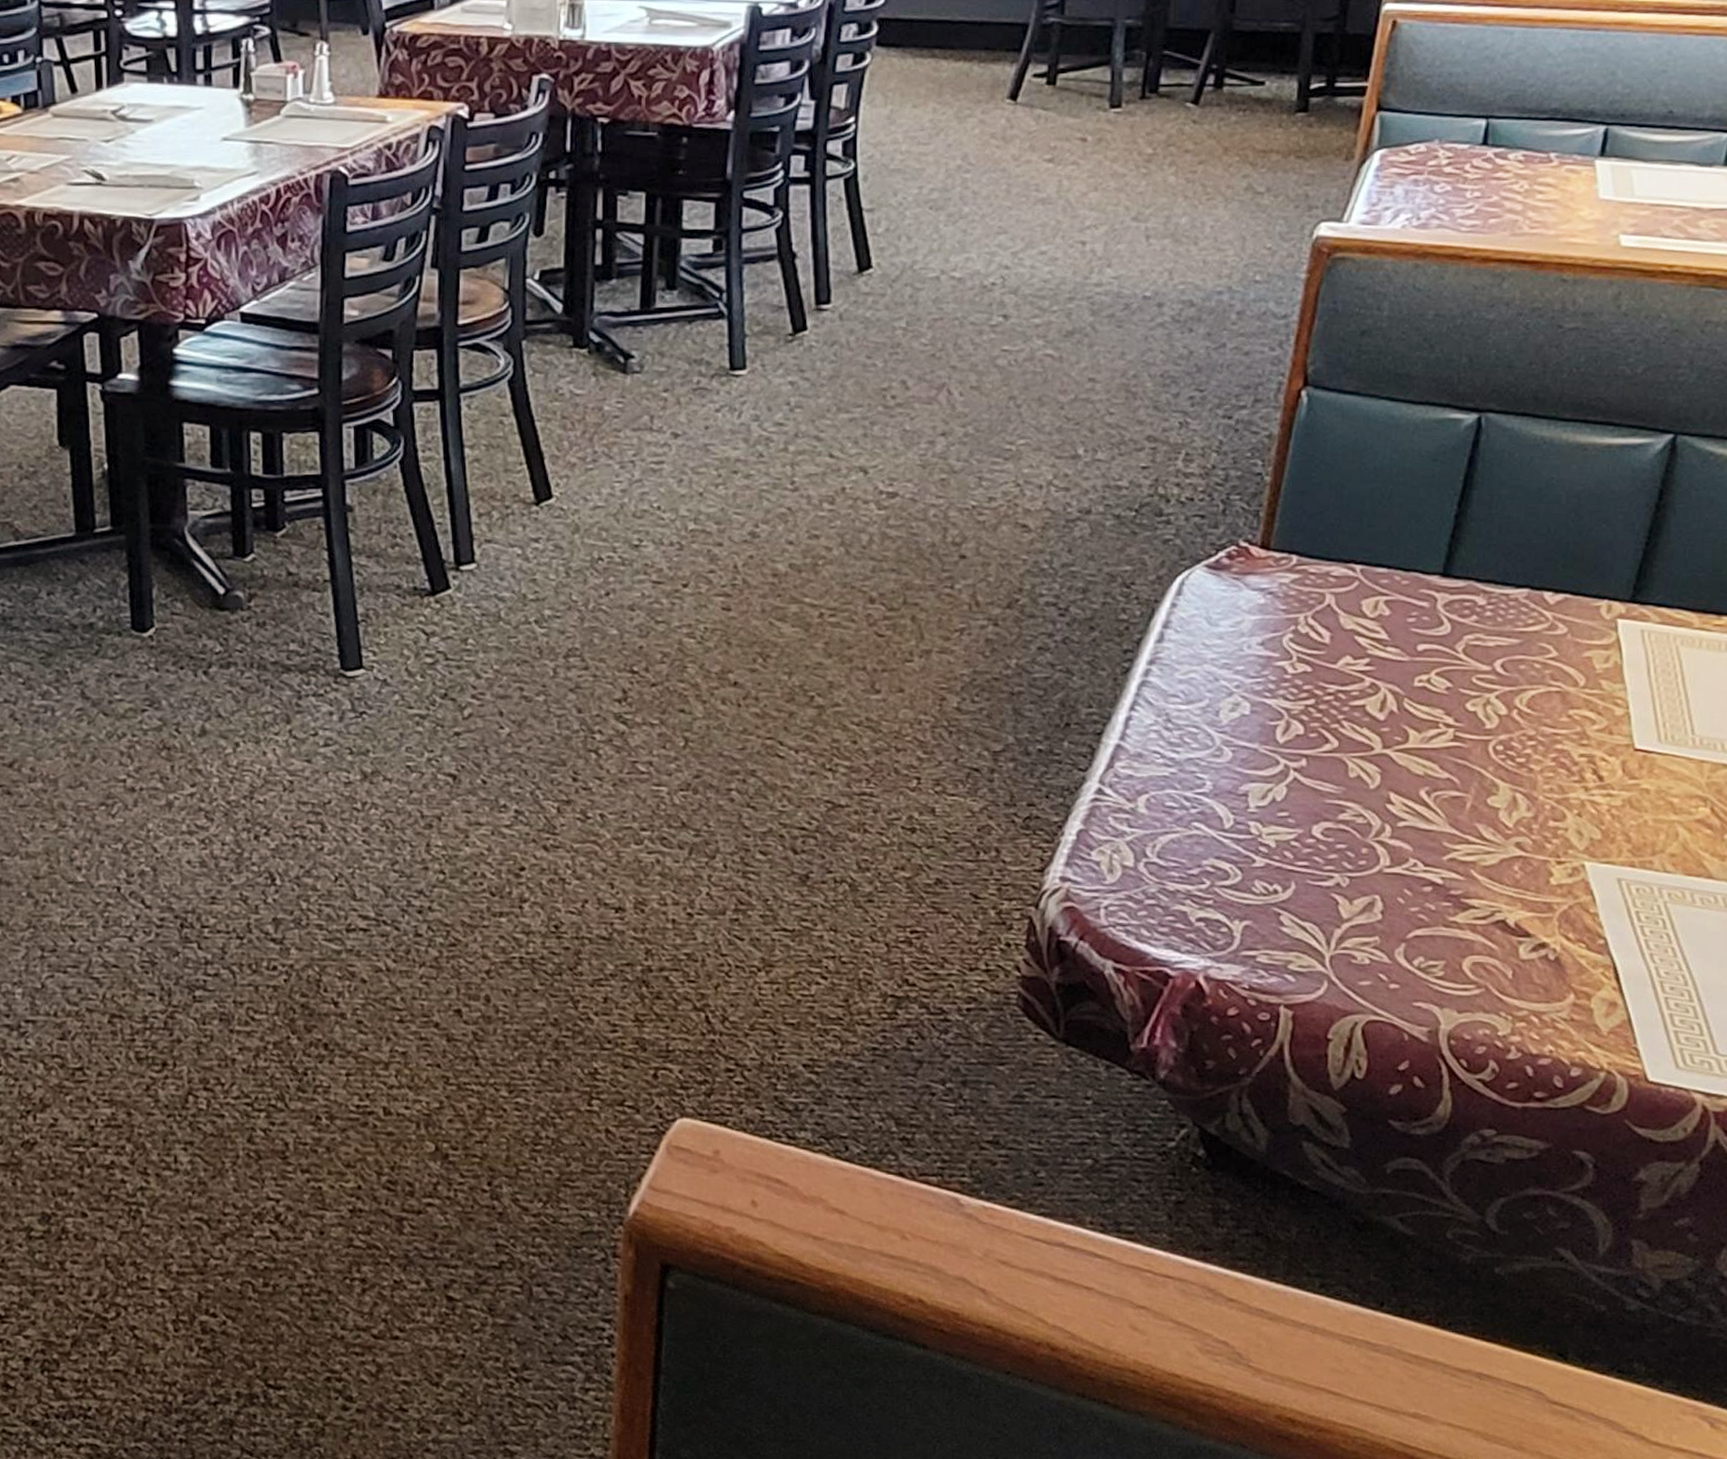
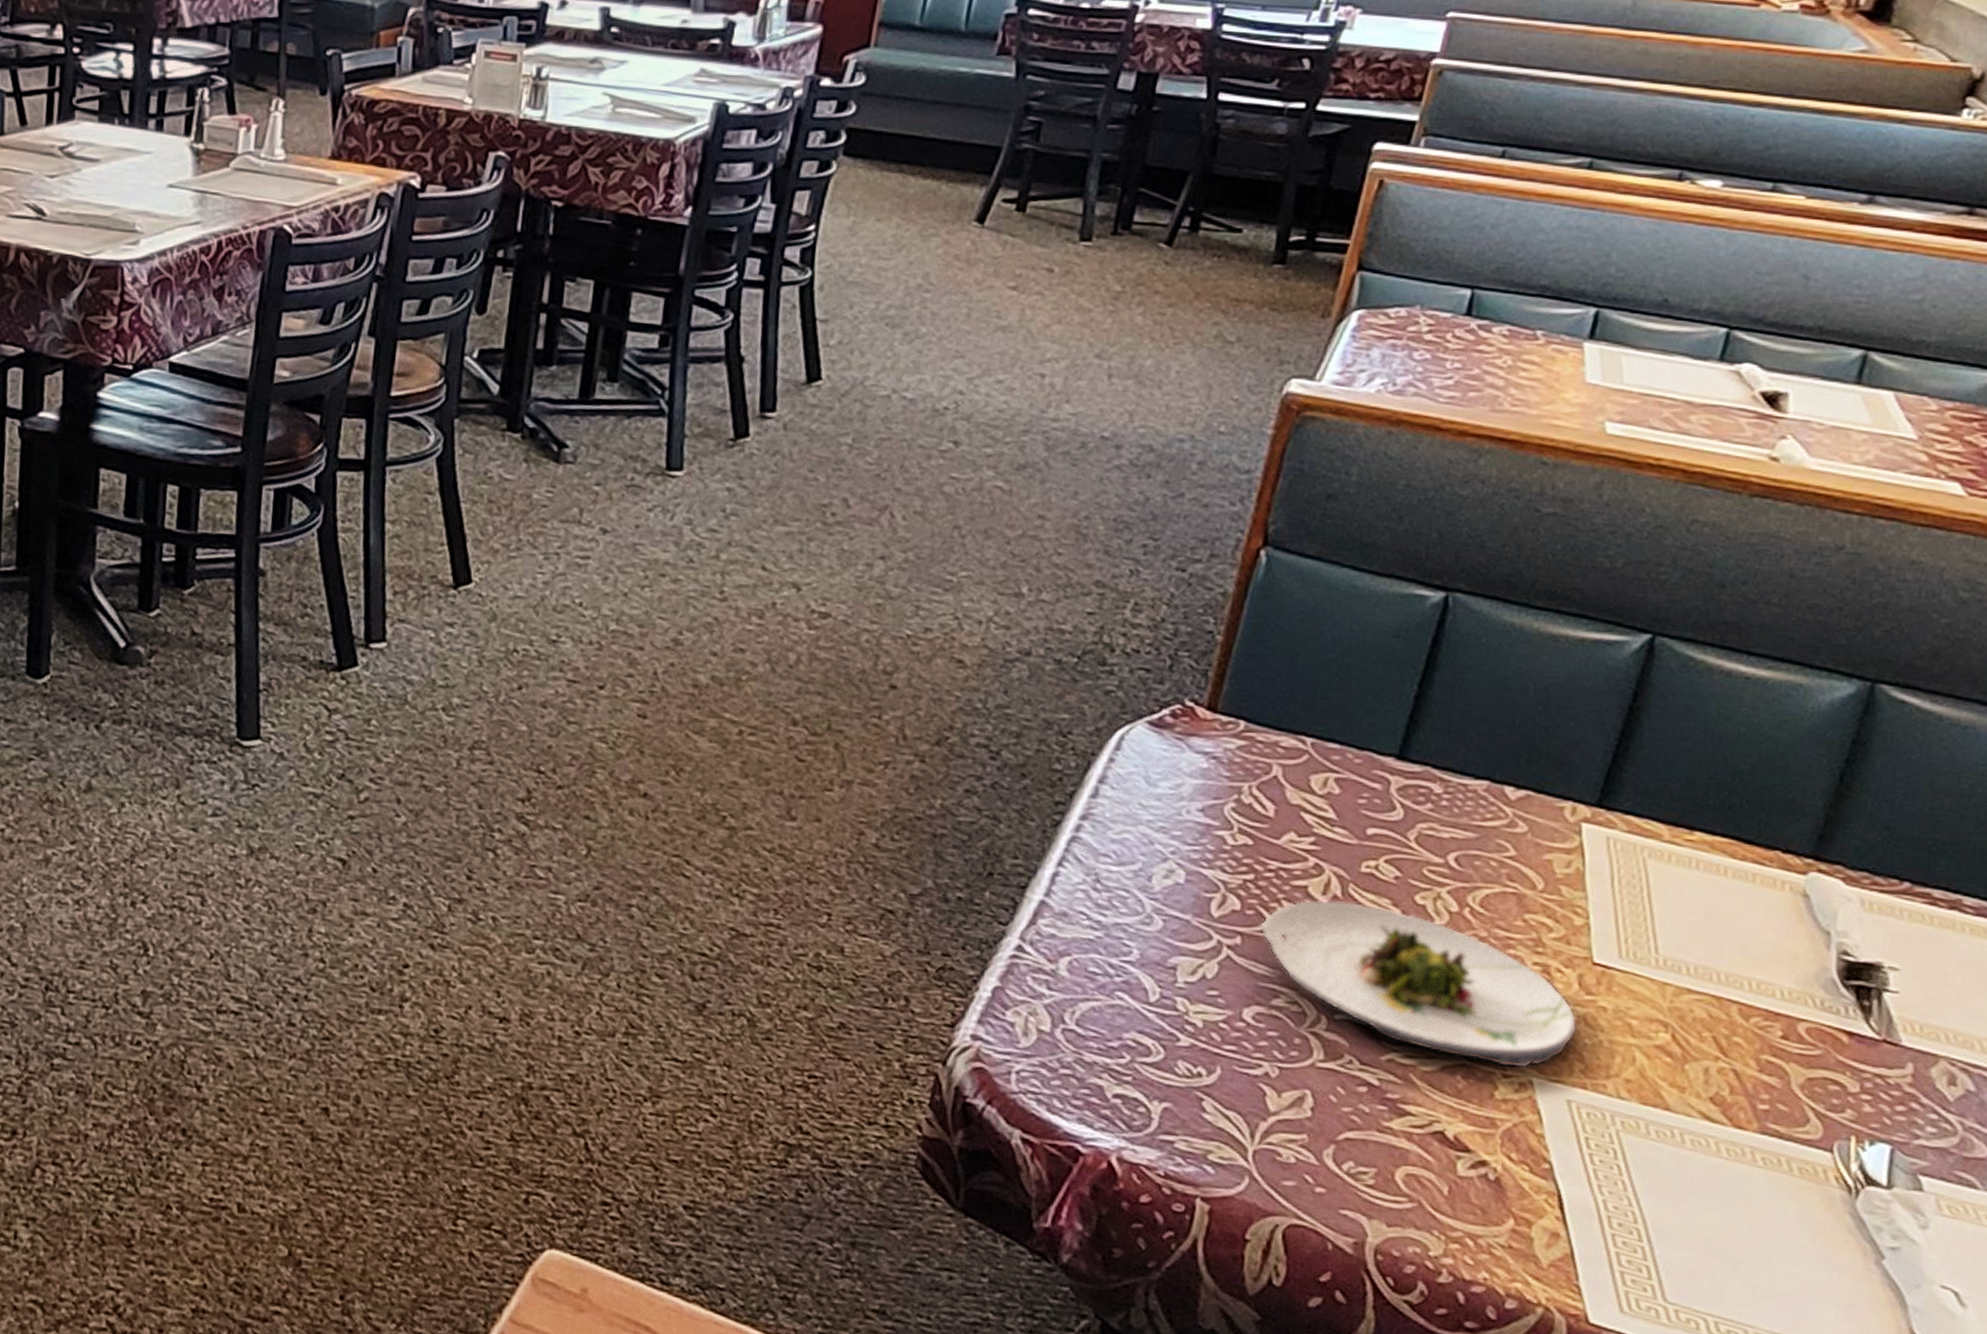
salad plate: none [1323,715,1624,855] -> present [1259,899,1578,1069]

